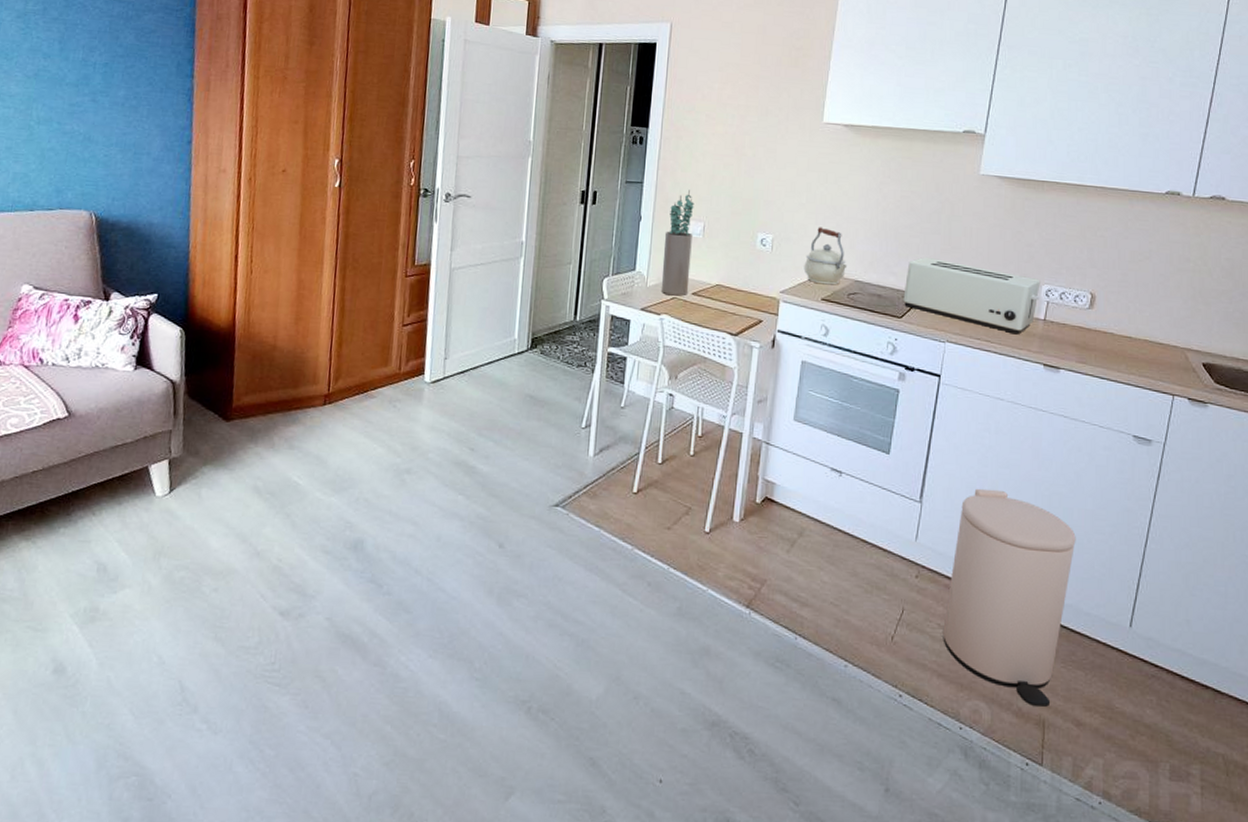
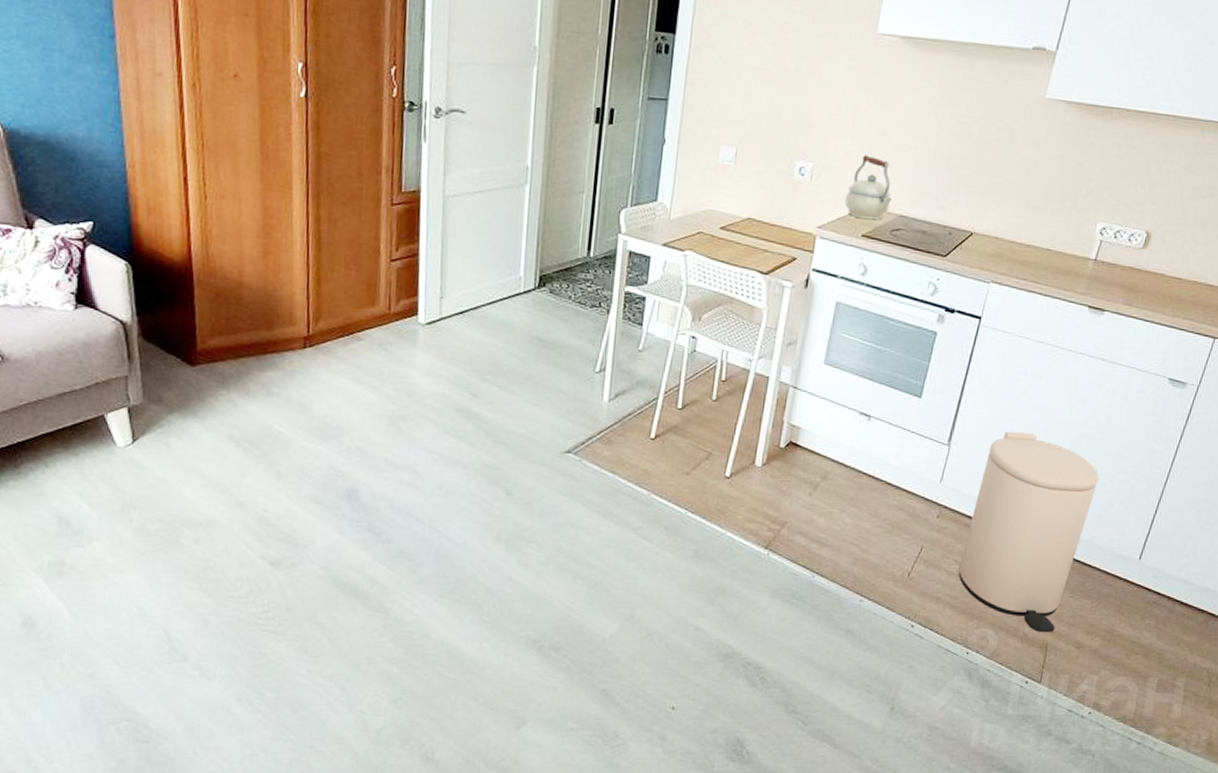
vase: present [661,190,694,297] -> none [685,109,726,231]
toaster: present [903,256,1041,335] -> none [949,190,1097,275]

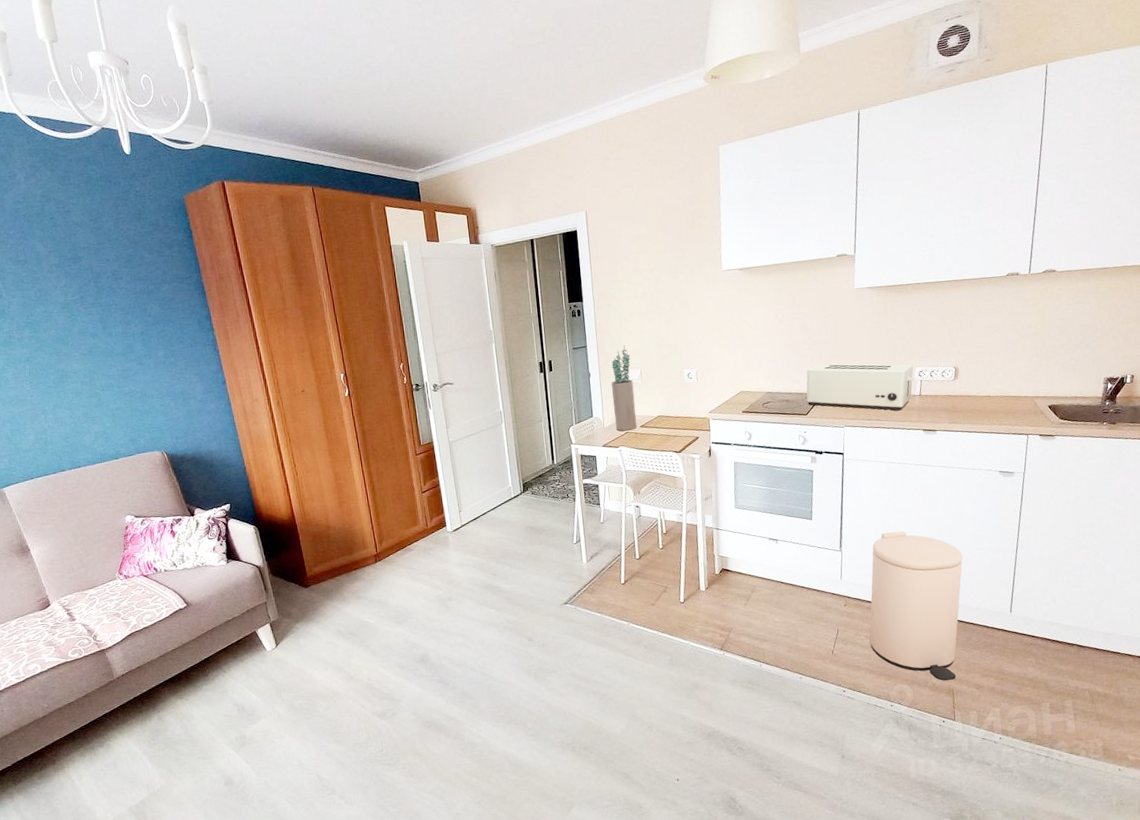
vase: none [685,109,726,231] -> present [611,345,637,432]
kettle: present [844,155,893,221] -> none [724,355,759,401]
toaster: none [949,190,1097,275] -> present [806,363,914,411]

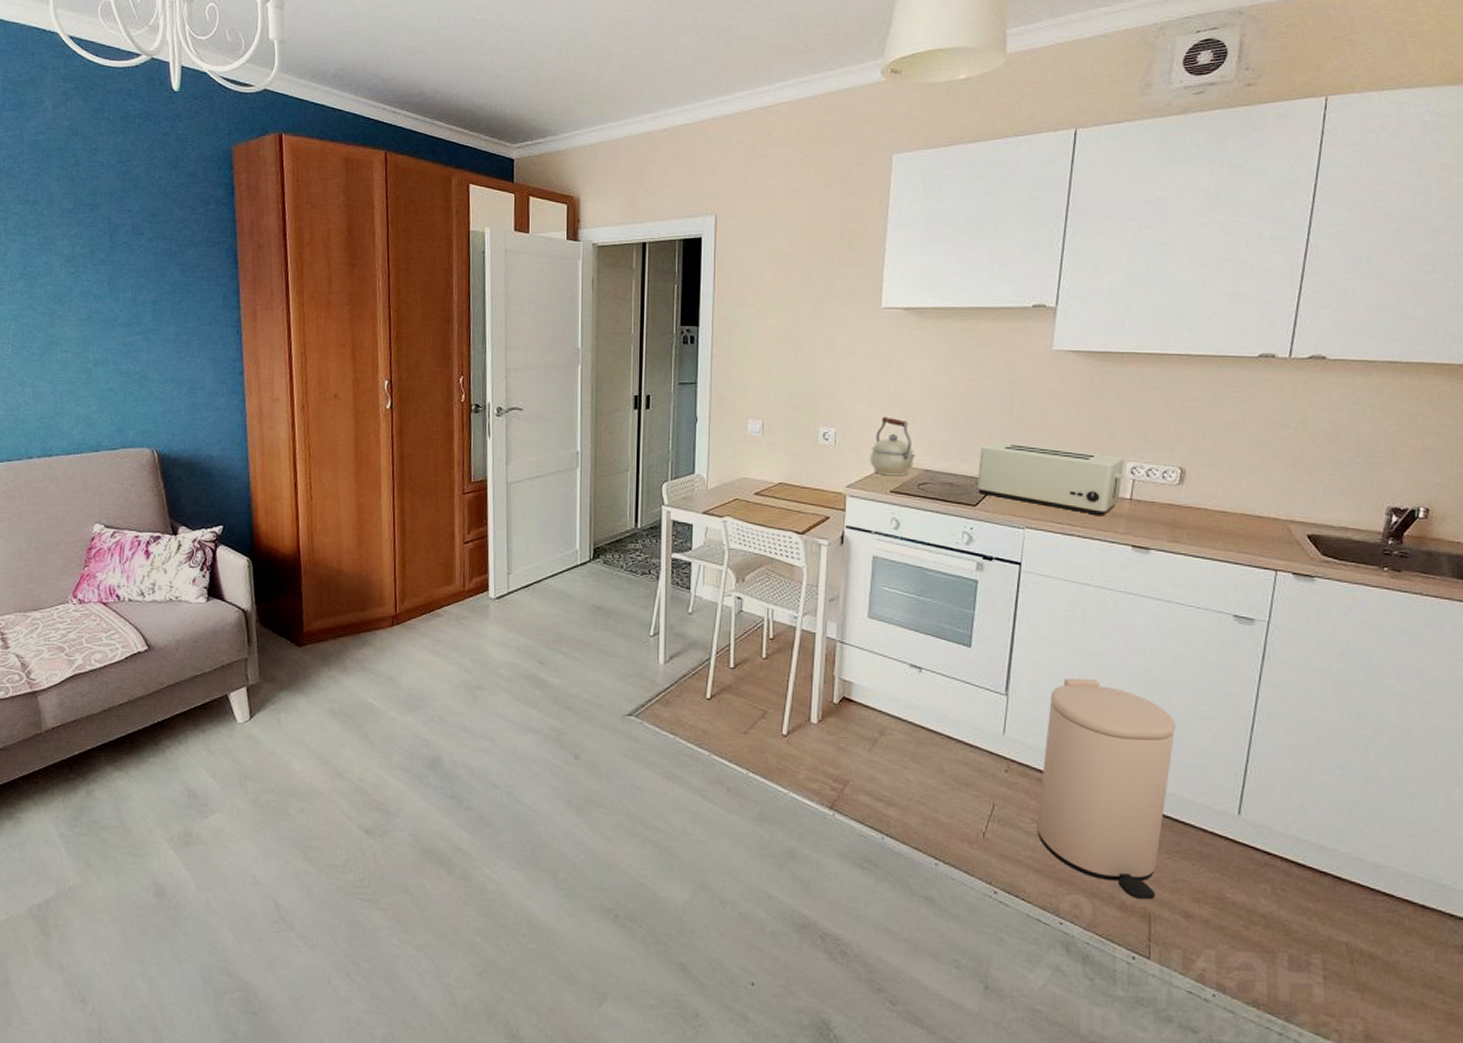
vase: present [611,345,637,432] -> none [722,387,751,497]
kettle: none [724,355,759,401] -> present [869,416,916,476]

